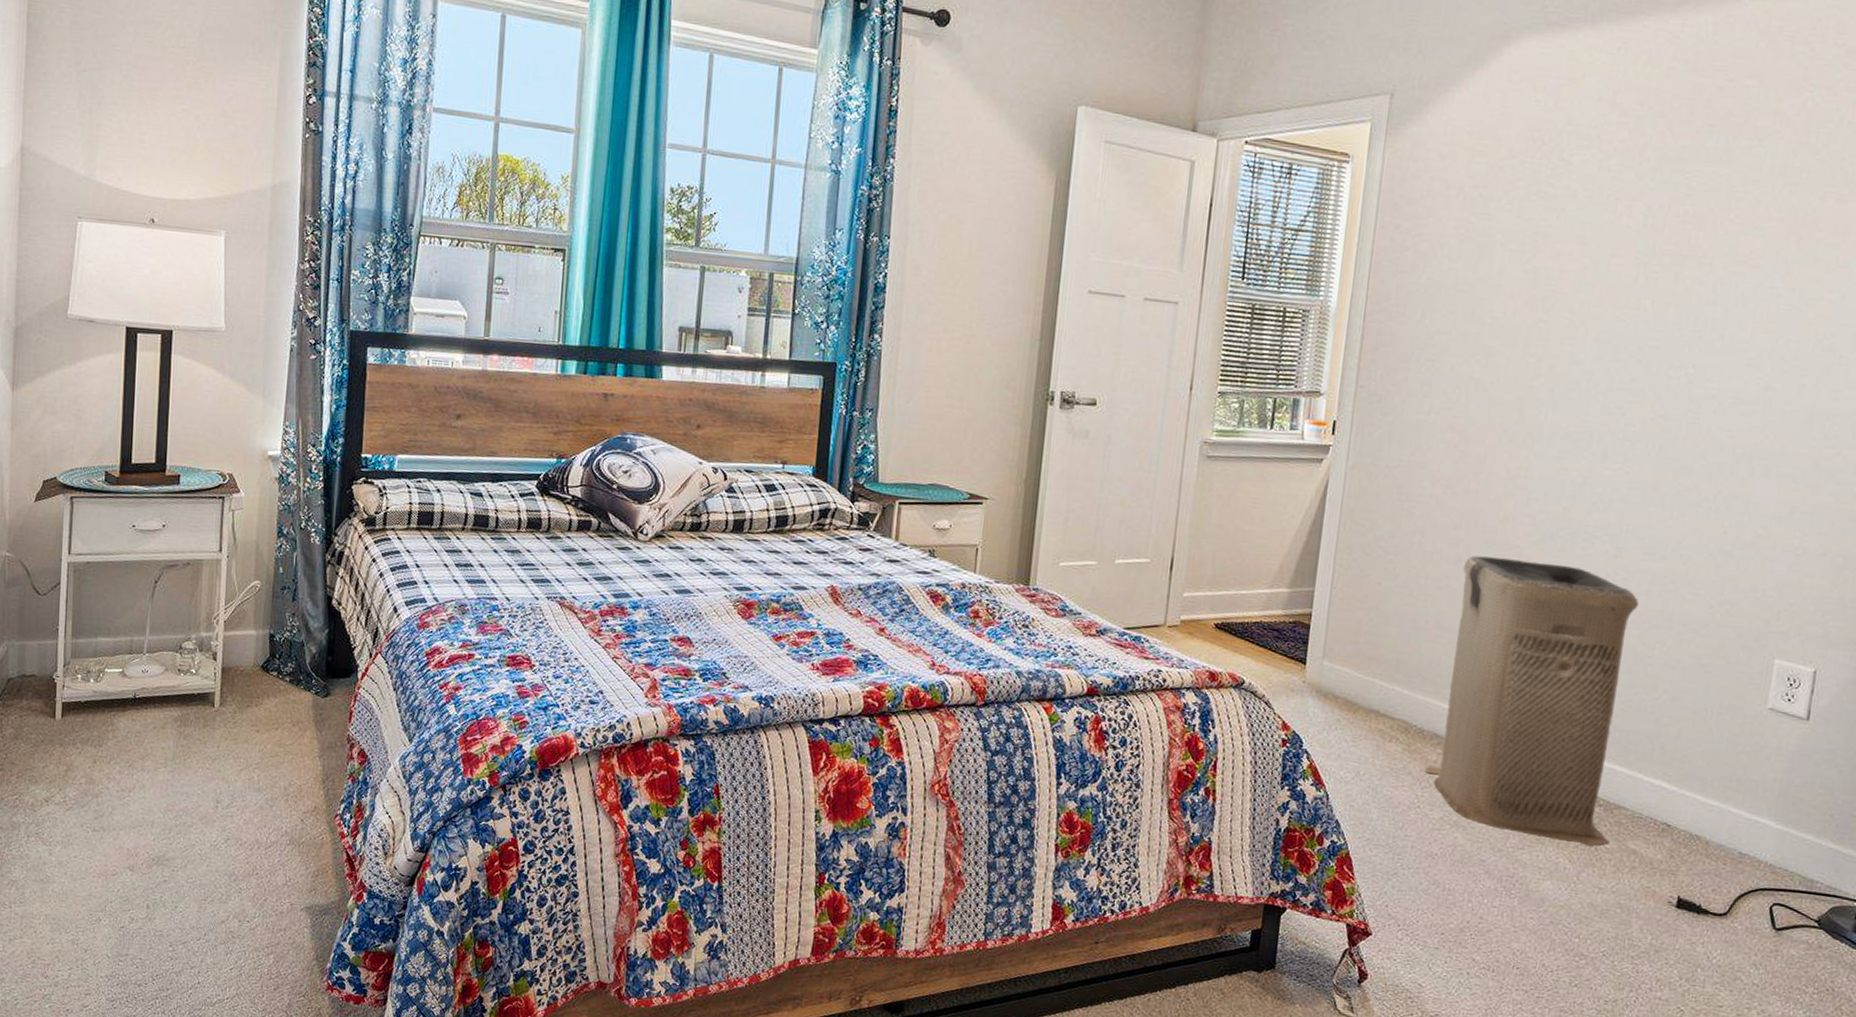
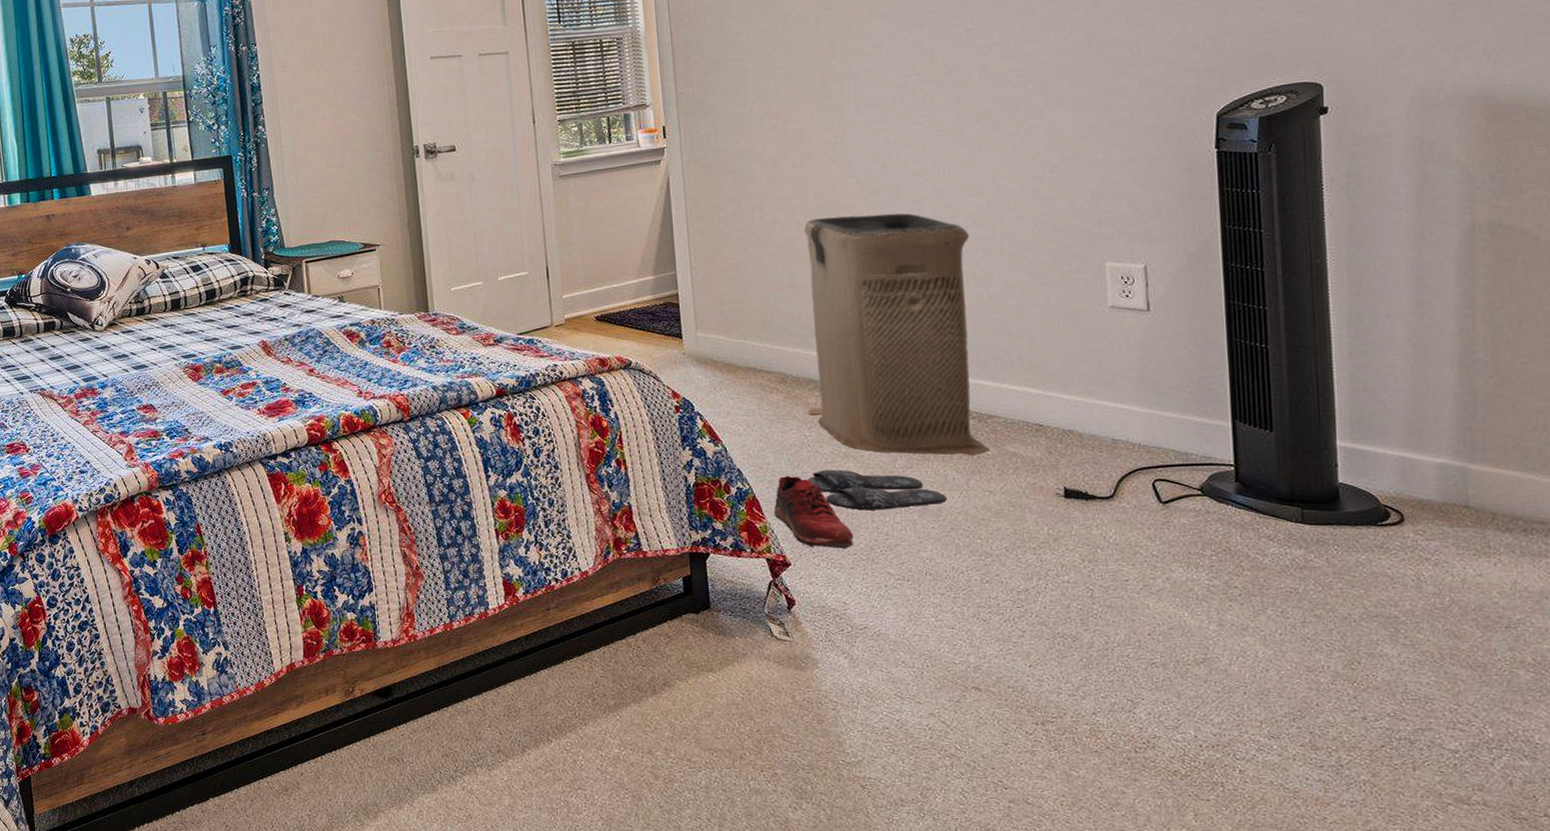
athletic shoe: none [1365,836,1446,926] -> present [774,475,854,549]
slippers: none [1409,836,1553,893] -> present [807,469,947,511]

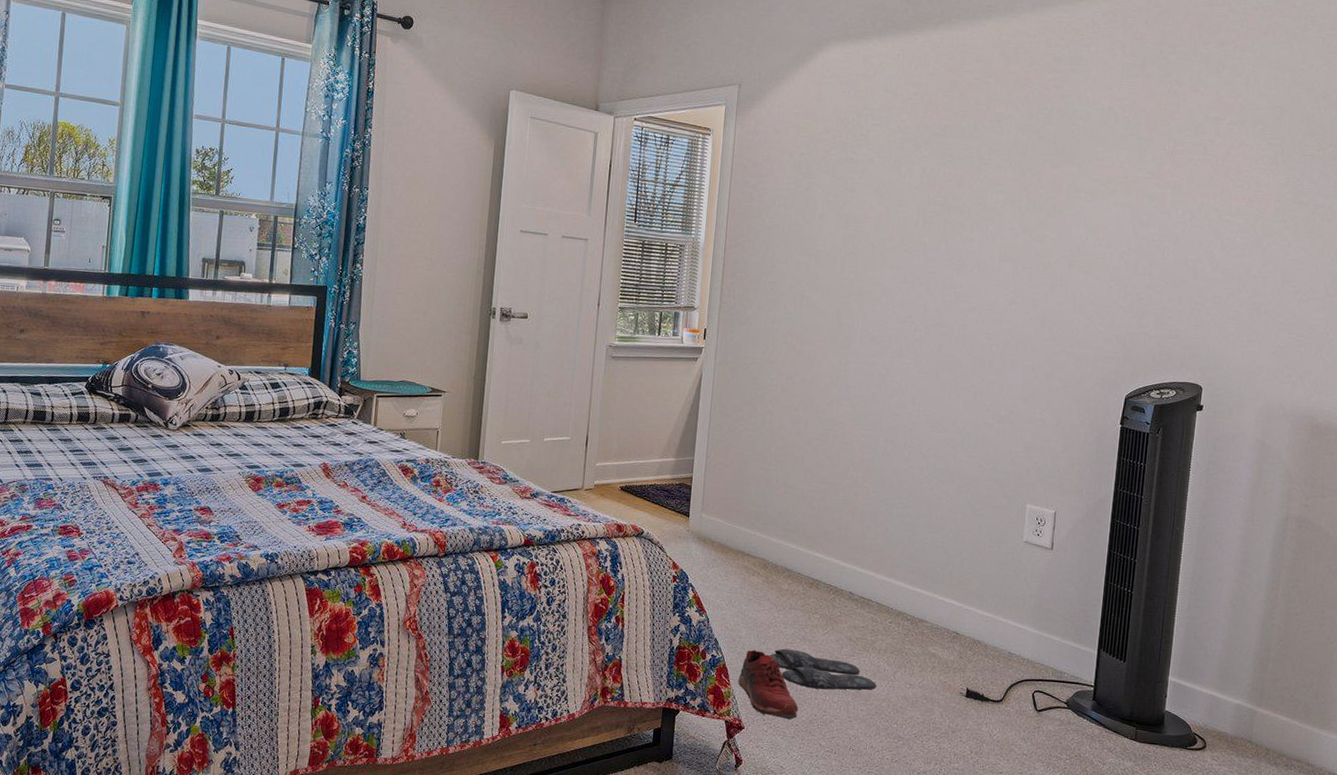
laundry basket: present [804,213,990,455] -> none [779,430,929,651]

